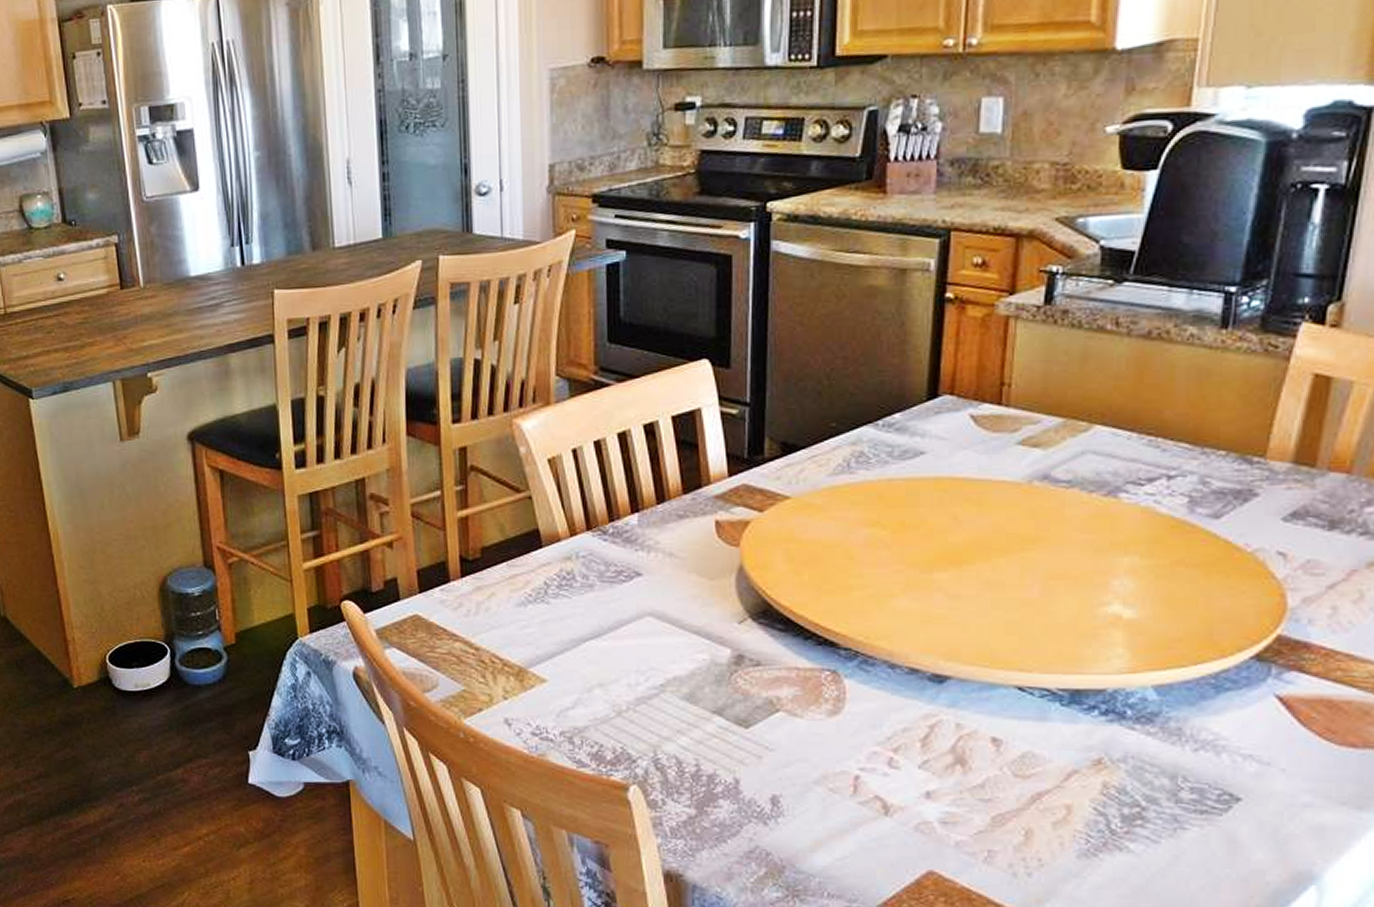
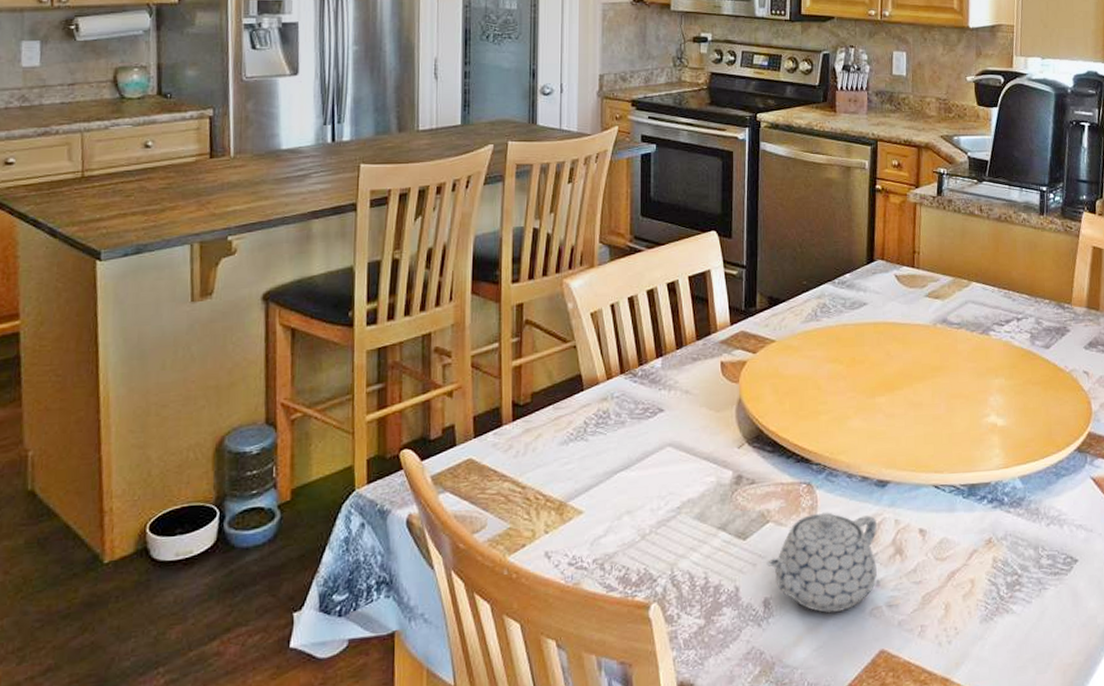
teapot: none [775,706,929,822] -> present [766,512,878,614]

